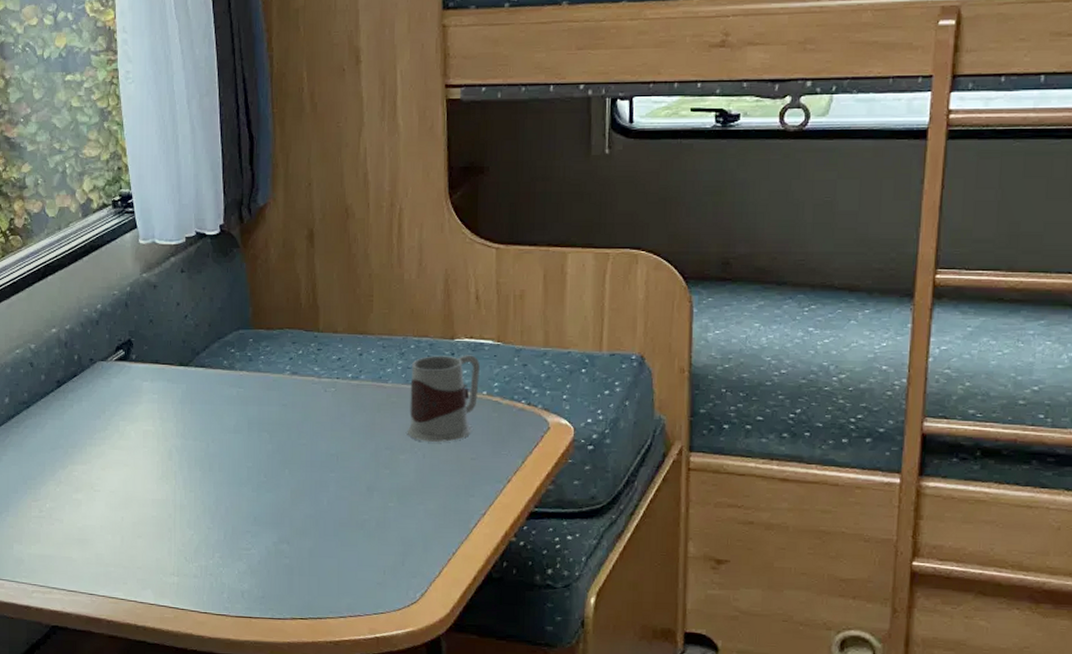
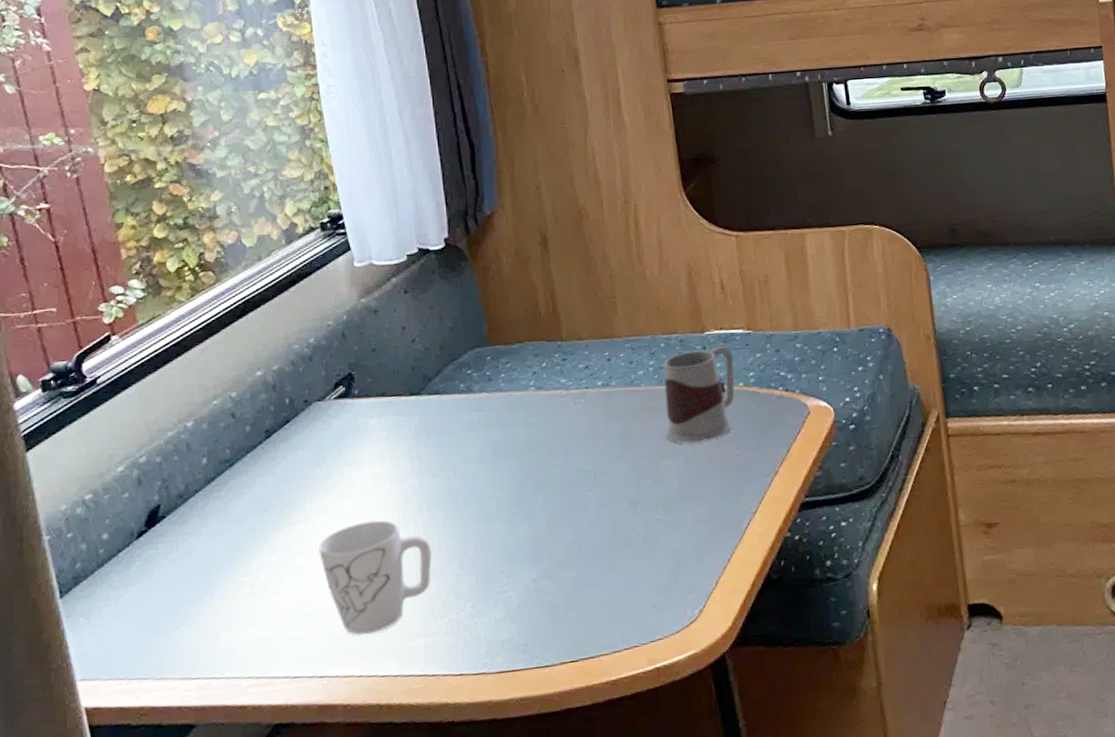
mug: none [95,470,188,566] -> present [318,519,432,635]

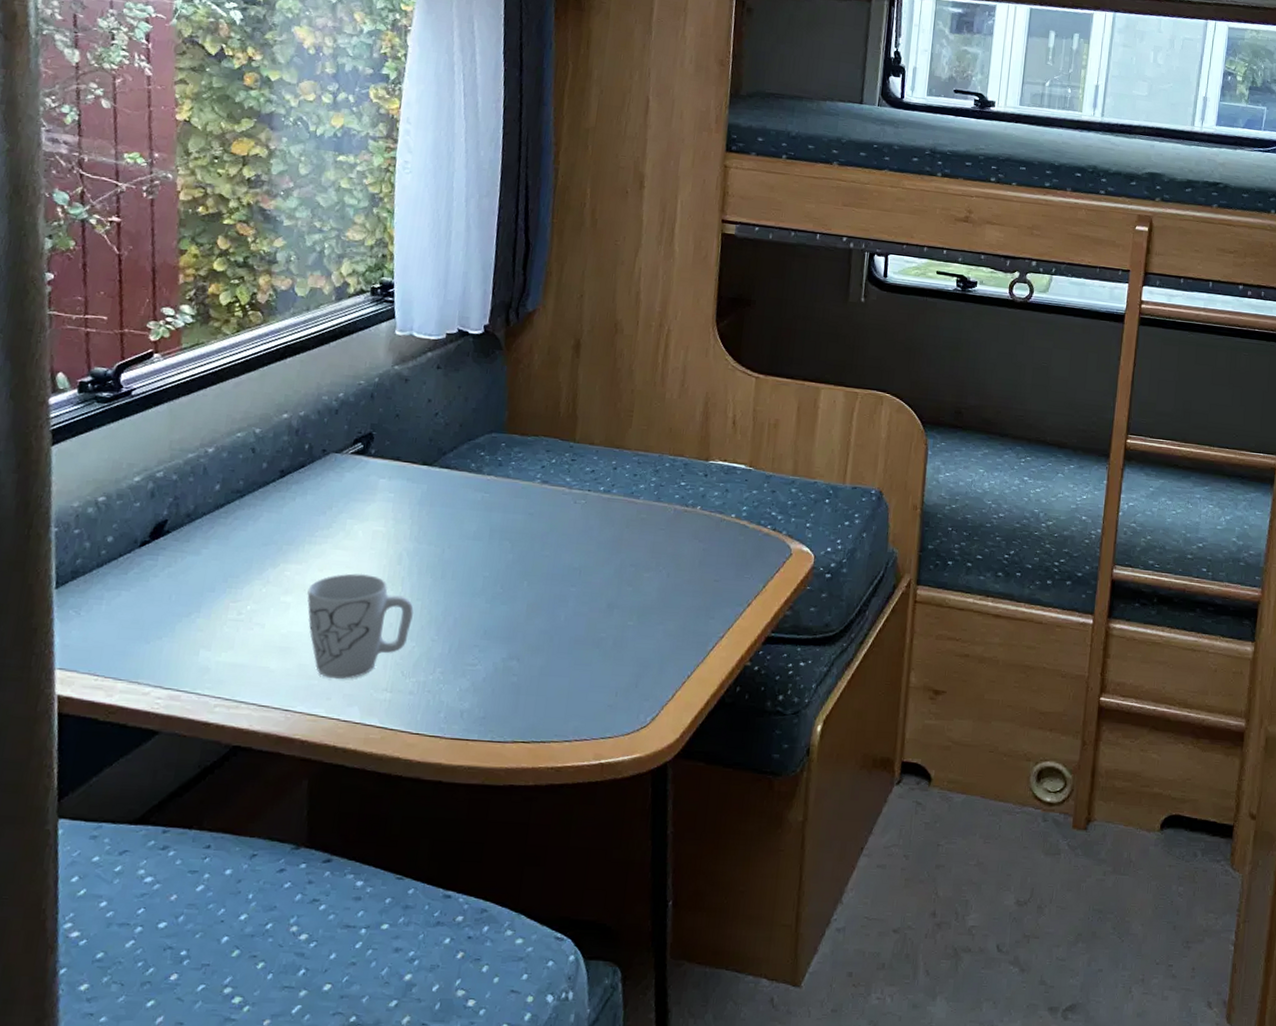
mug: present [664,346,735,444] -> none [654,475,731,562]

